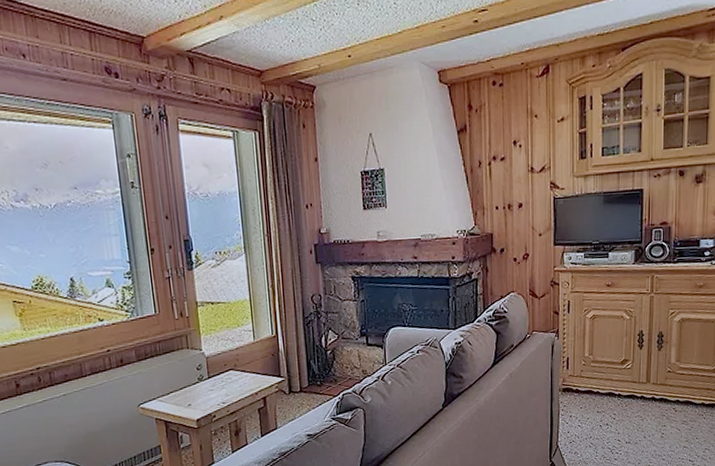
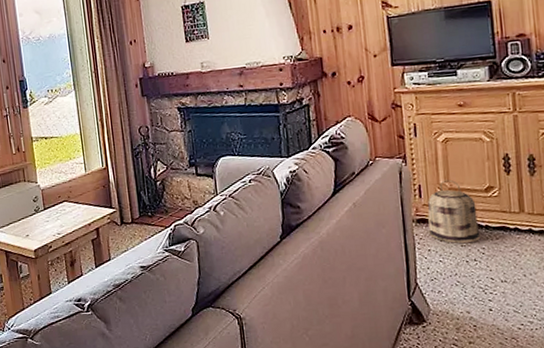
basket: none [571,353,614,411] -> present [427,179,481,244]

